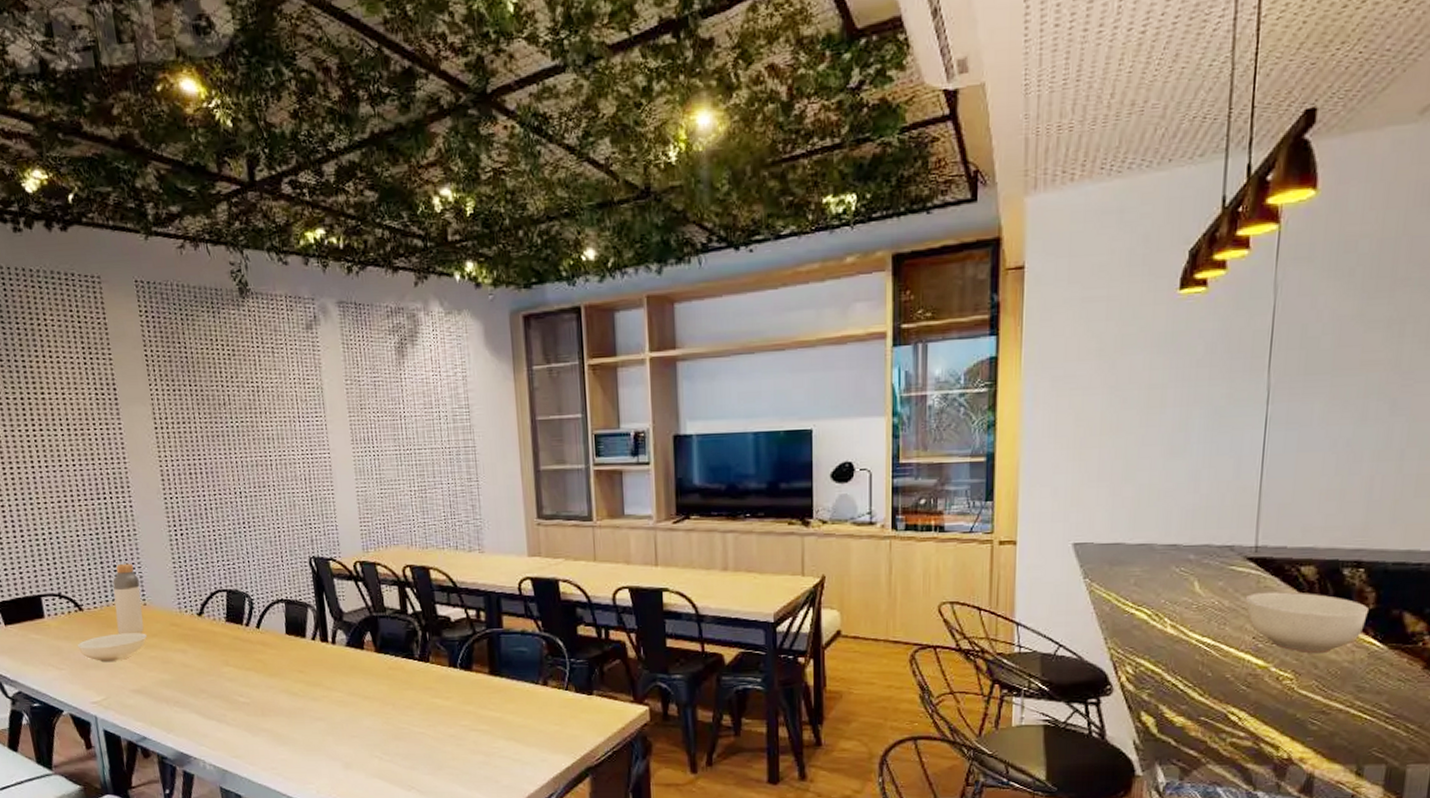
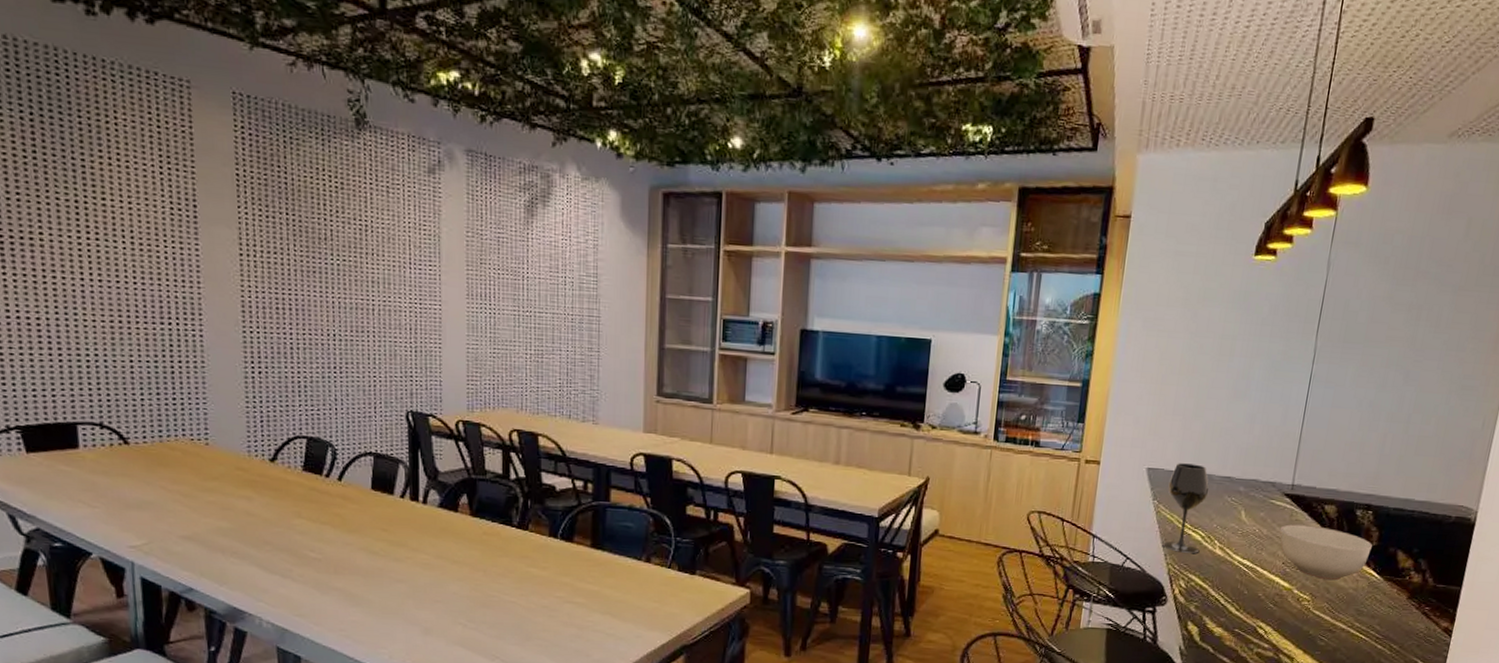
bowl: present [77,633,148,663] -> none [117,473,207,504]
bottle: present [113,563,144,635] -> none [169,397,204,476]
wineglass: none [1100,534,1151,636] -> present [1162,463,1209,554]

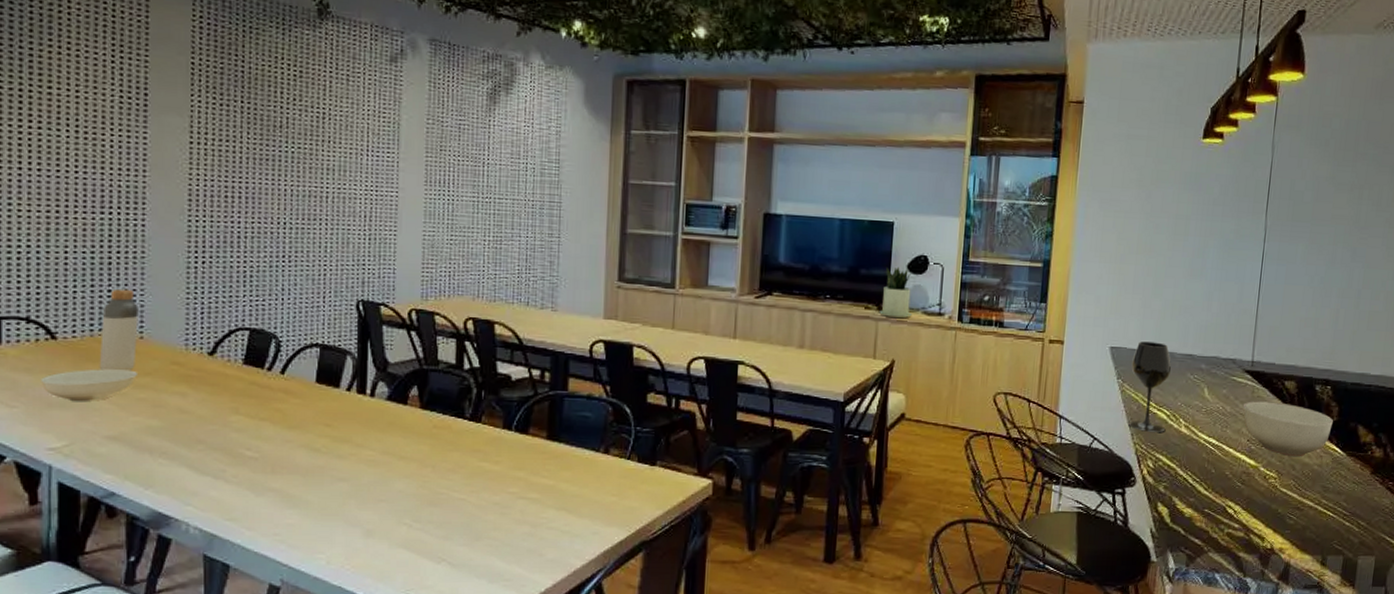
bowl: none [117,473,207,504] -> present [40,369,139,402]
bottle: none [169,397,204,476] -> present [99,288,138,372]
planter: none [915,384,948,437] -> present [879,266,912,319]

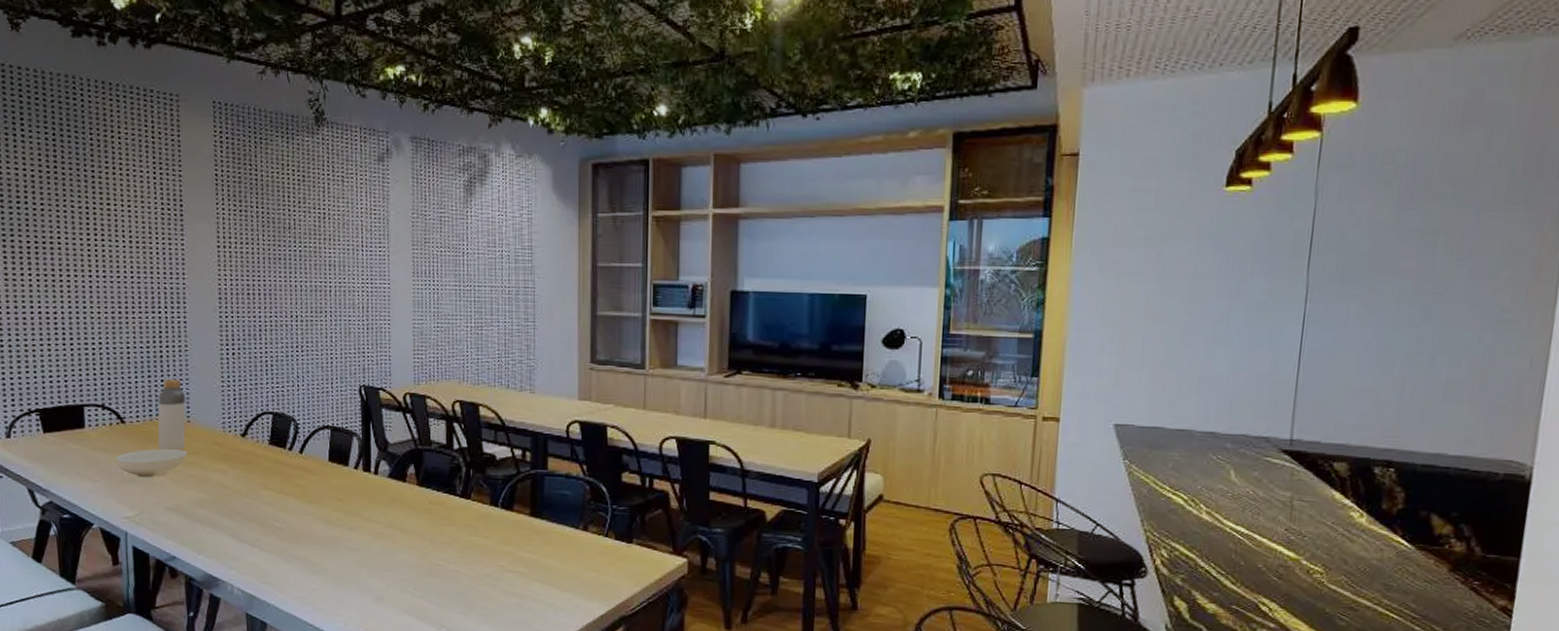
planter: present [879,266,912,319] -> none [853,341,888,396]
wineglass: present [1128,341,1172,433] -> none [1137,418,1190,520]
bowl: present [1242,401,1334,457] -> none [1279,485,1399,550]

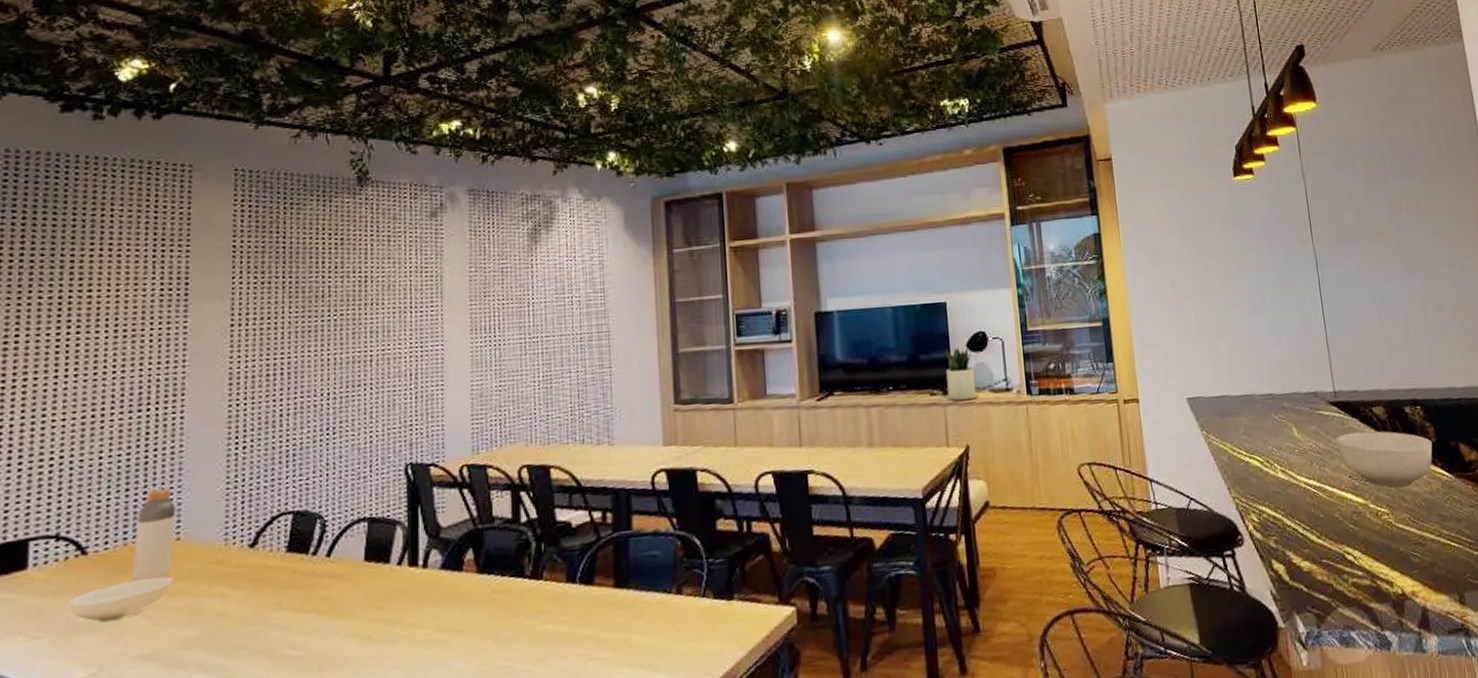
planter: none [853,341,888,396] -> present [945,347,979,402]
bowl: none [1279,485,1399,550] -> present [1335,430,1433,488]

